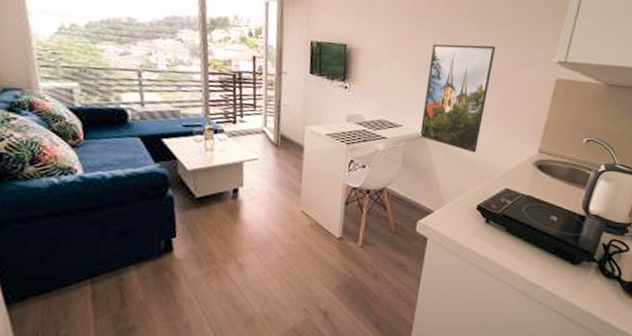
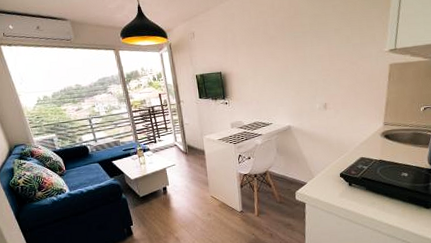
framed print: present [420,43,496,153] -> none [285,49,335,135]

